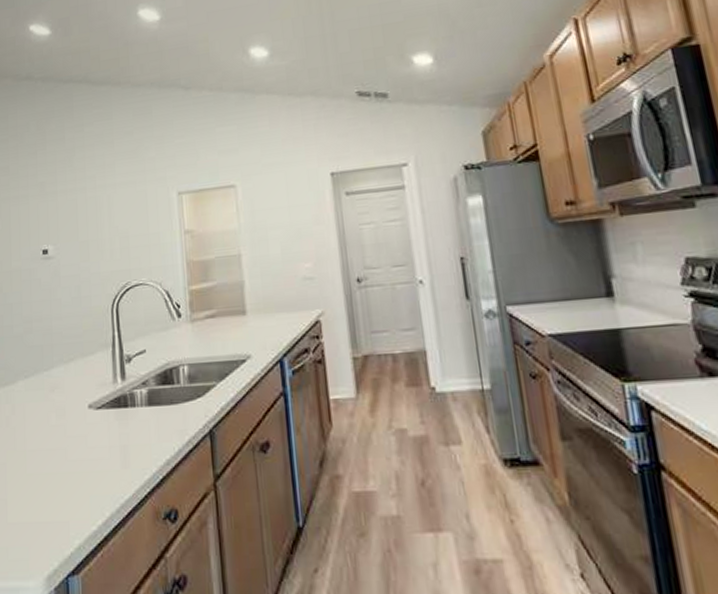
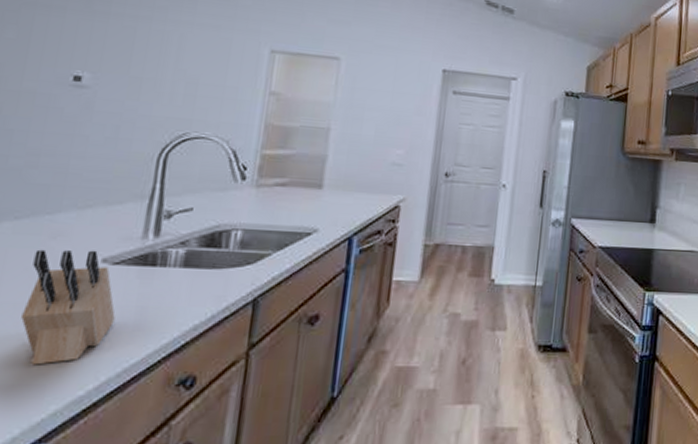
knife block: none [42,398,107,504] -> present [21,249,115,365]

